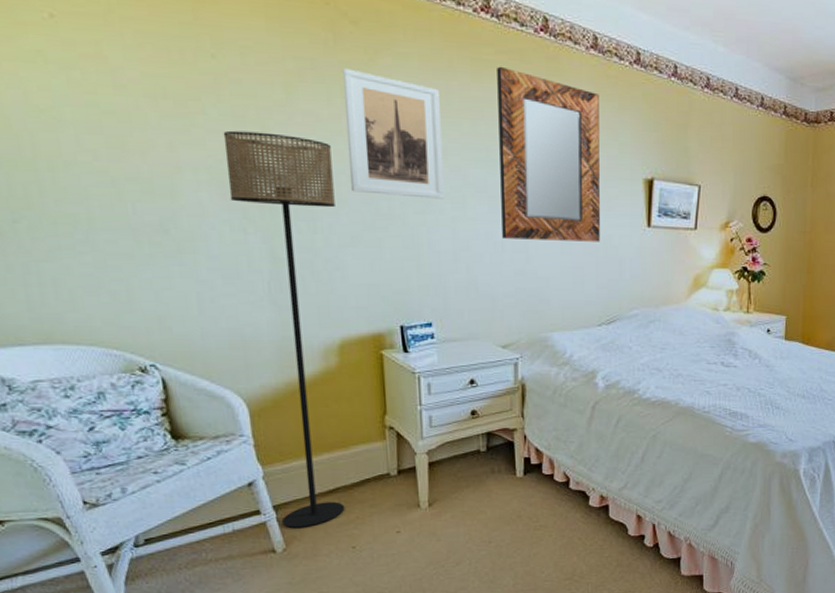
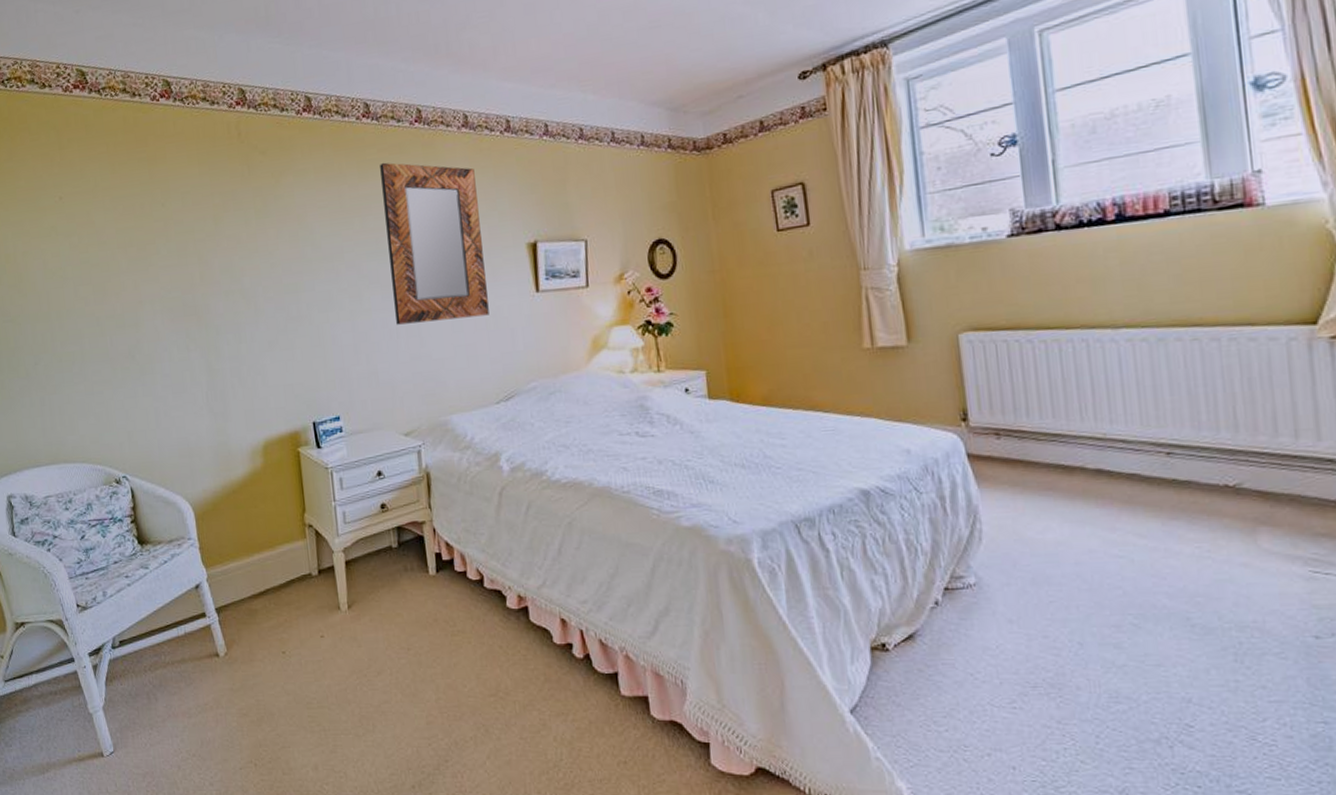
floor lamp: present [223,130,345,529] -> none [171,259,275,632]
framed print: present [342,68,444,199] -> none [255,192,343,301]

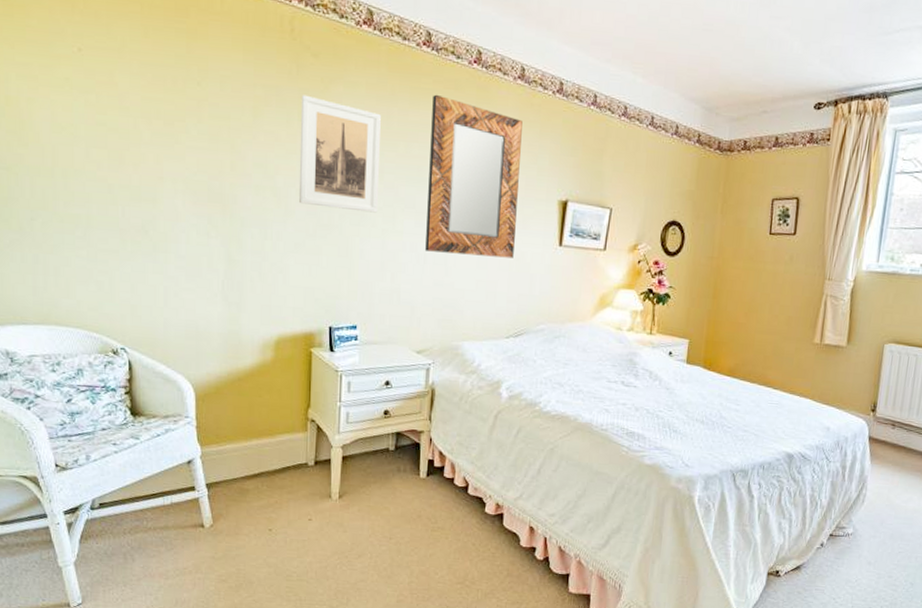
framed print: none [255,192,343,301] -> present [298,95,381,213]

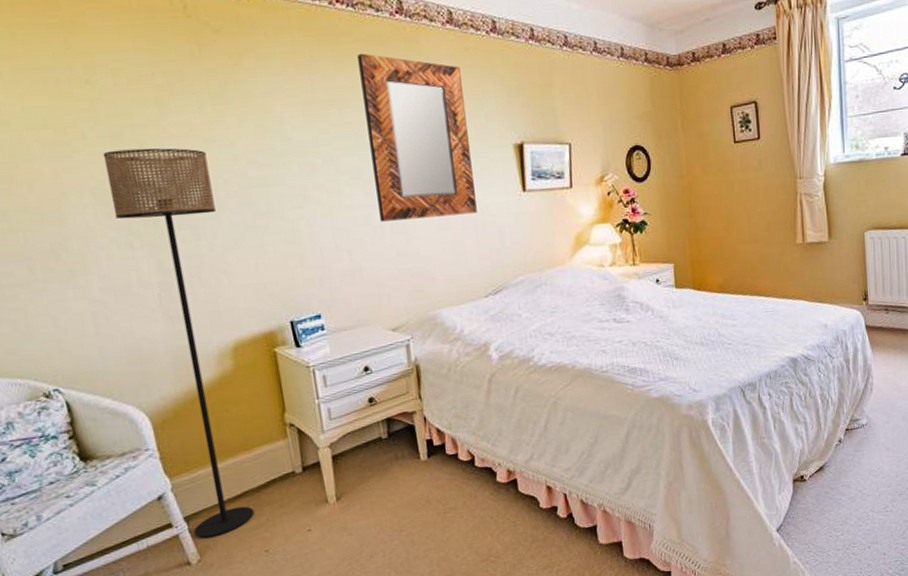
floor lamp: none [199,147,285,507] -> present [103,148,254,538]
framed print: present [298,95,381,213] -> none [209,76,320,195]

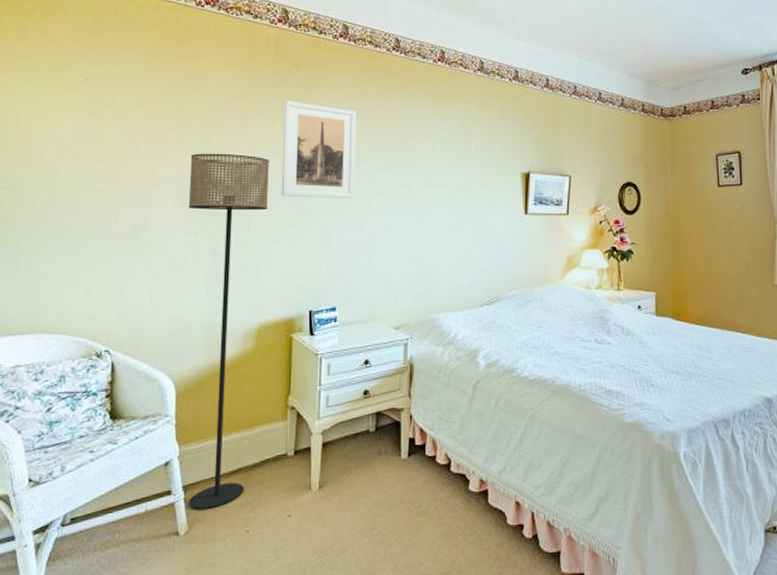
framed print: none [209,76,320,195] -> present [281,100,356,199]
home mirror: present [357,53,477,222] -> none [400,90,484,230]

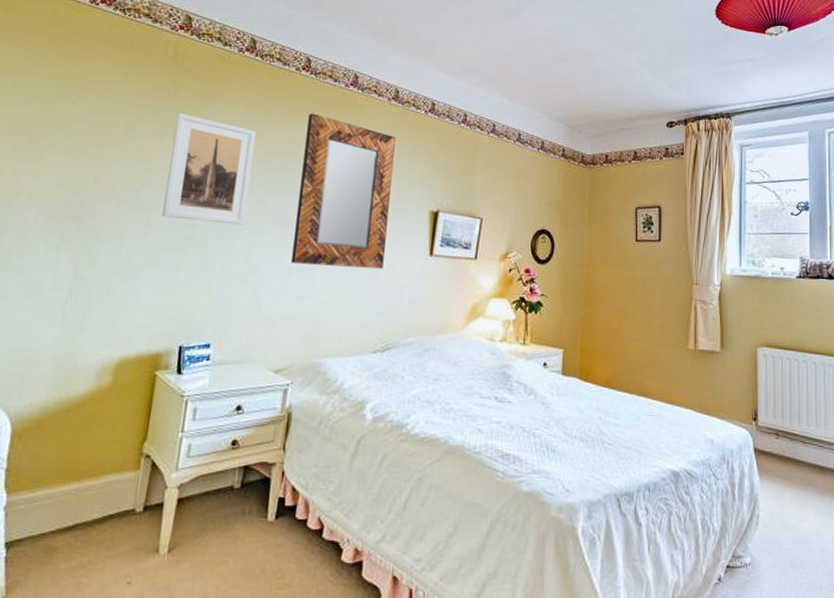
floor lamp: present [188,153,269,510] -> none [10,162,153,572]
home mirror: none [400,90,484,230] -> present [291,113,396,269]

